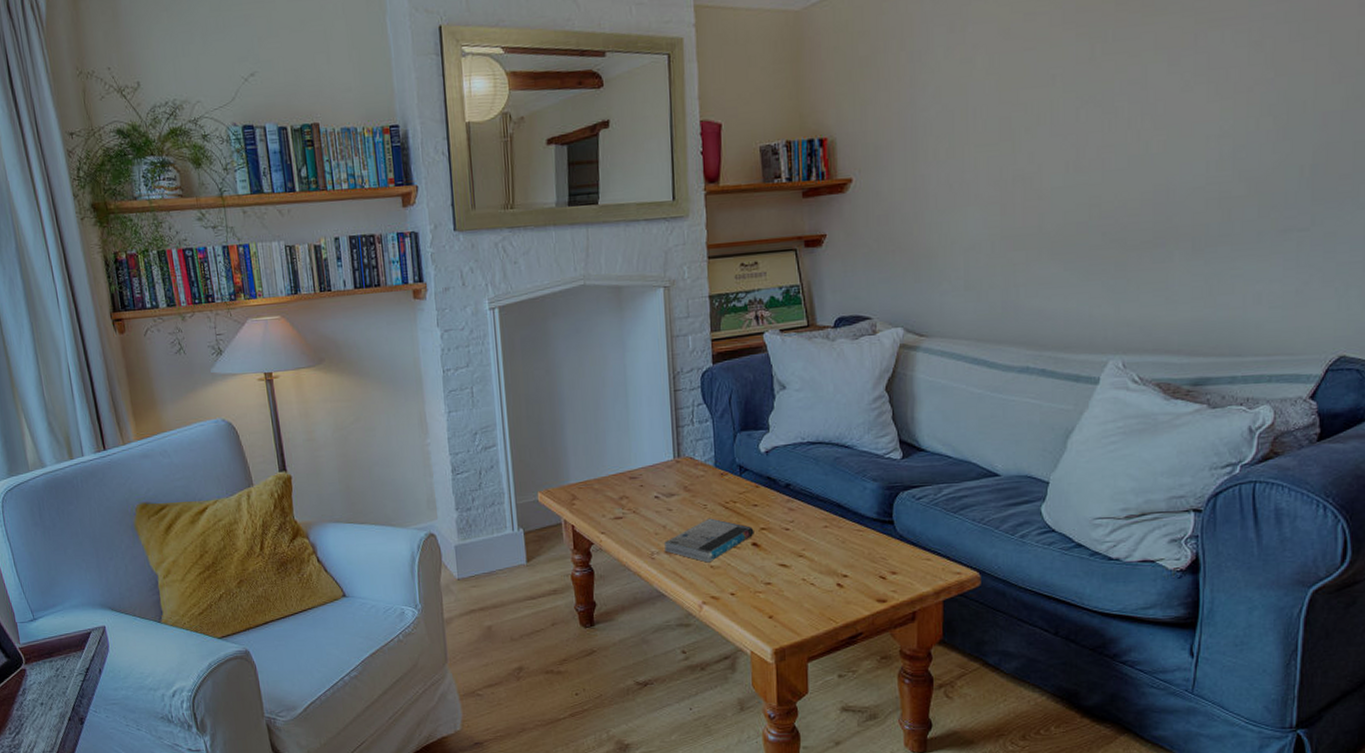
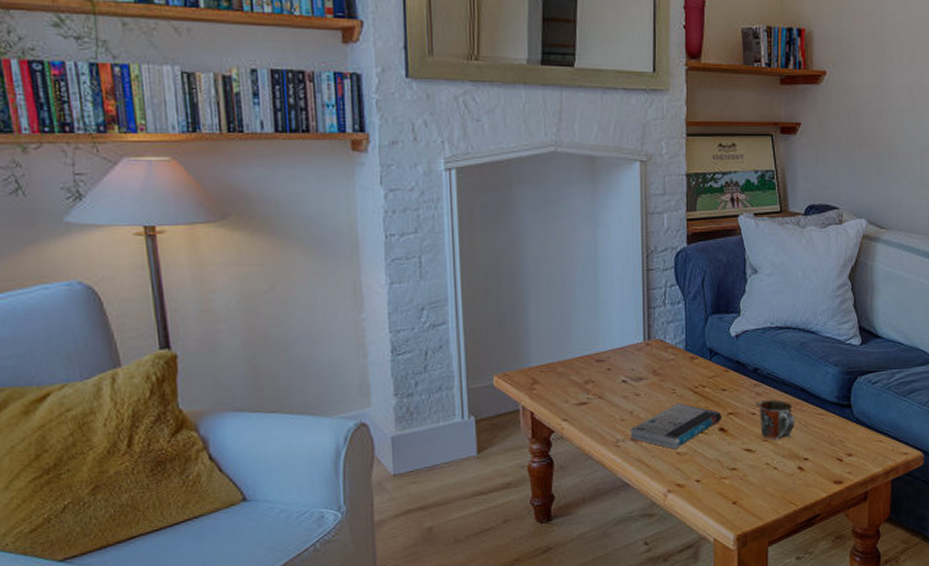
mug: none [788,515,832,556] -> present [755,399,795,441]

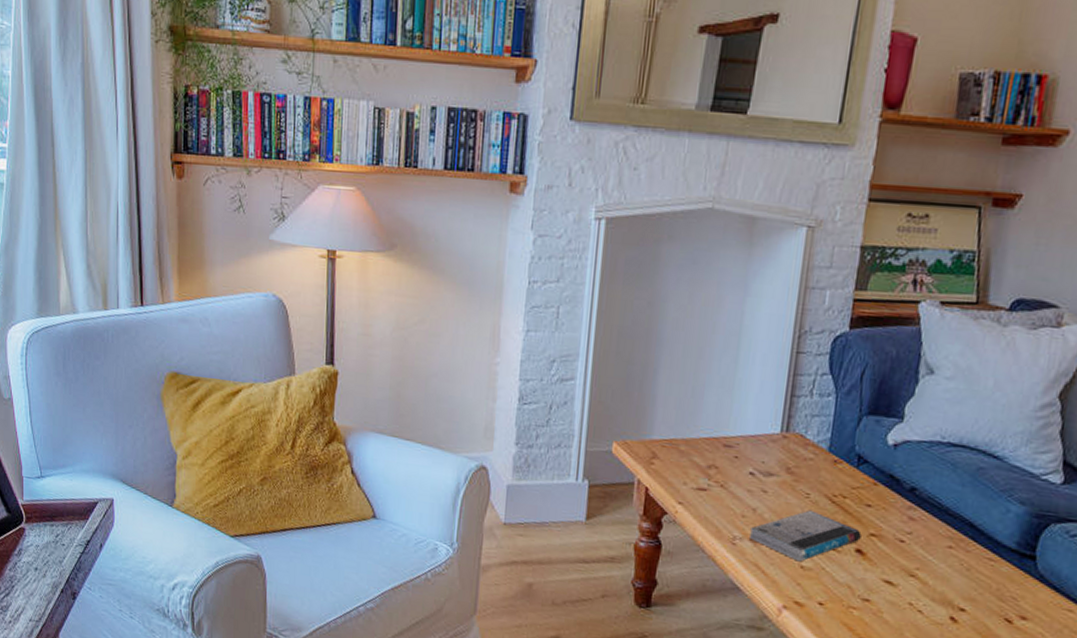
mug: present [755,399,795,441] -> none [905,527,956,580]

